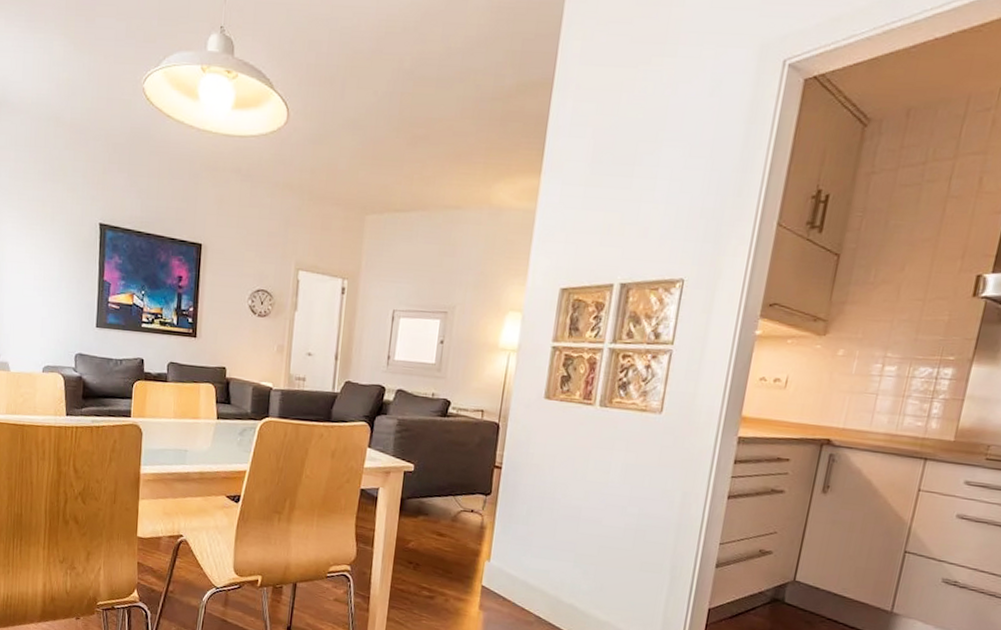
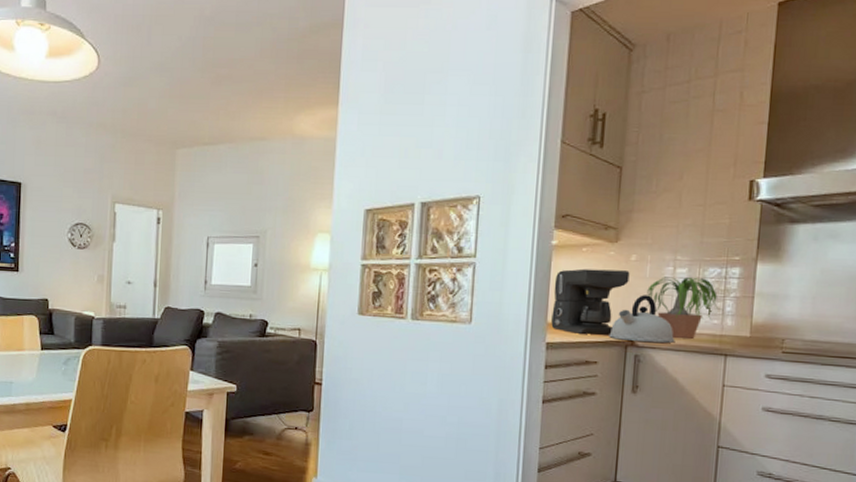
coffee maker: none [745,361,835,432] -> present [551,268,630,335]
kettle: none [804,392,874,444] -> present [609,295,675,344]
potted plant: none [846,374,930,441] -> present [644,277,724,340]

